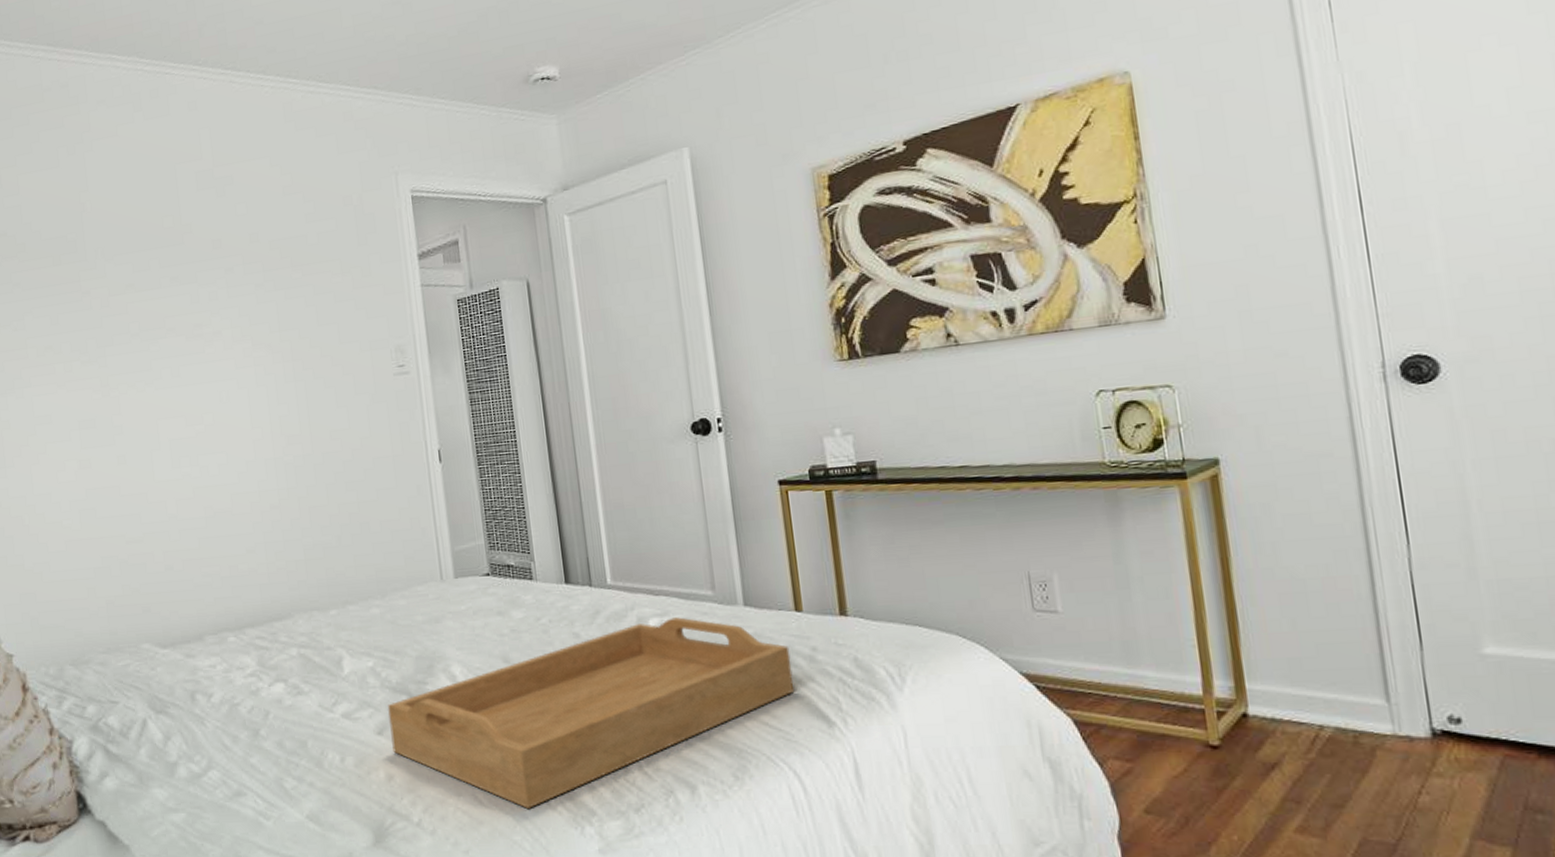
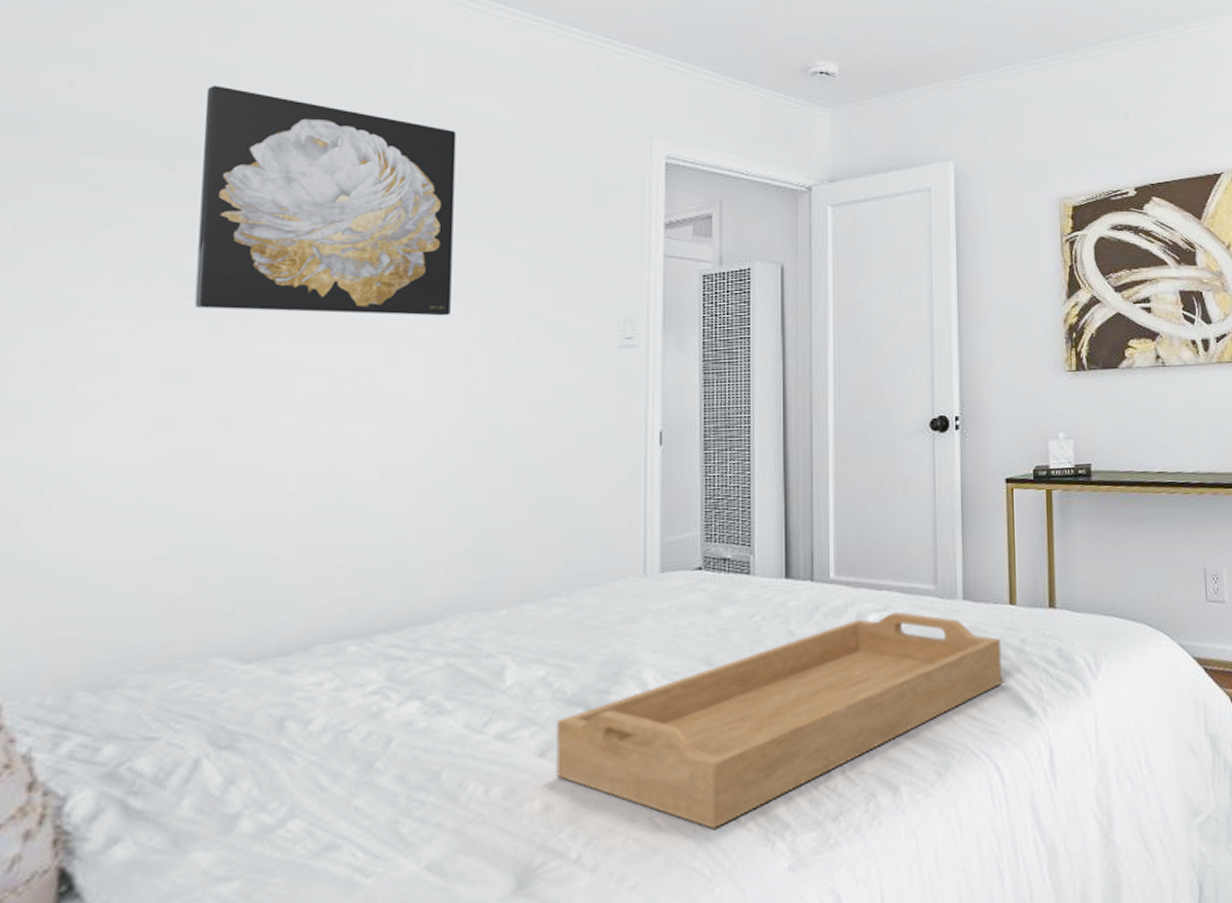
wall art: none [69,189,260,372] -> present [194,85,456,316]

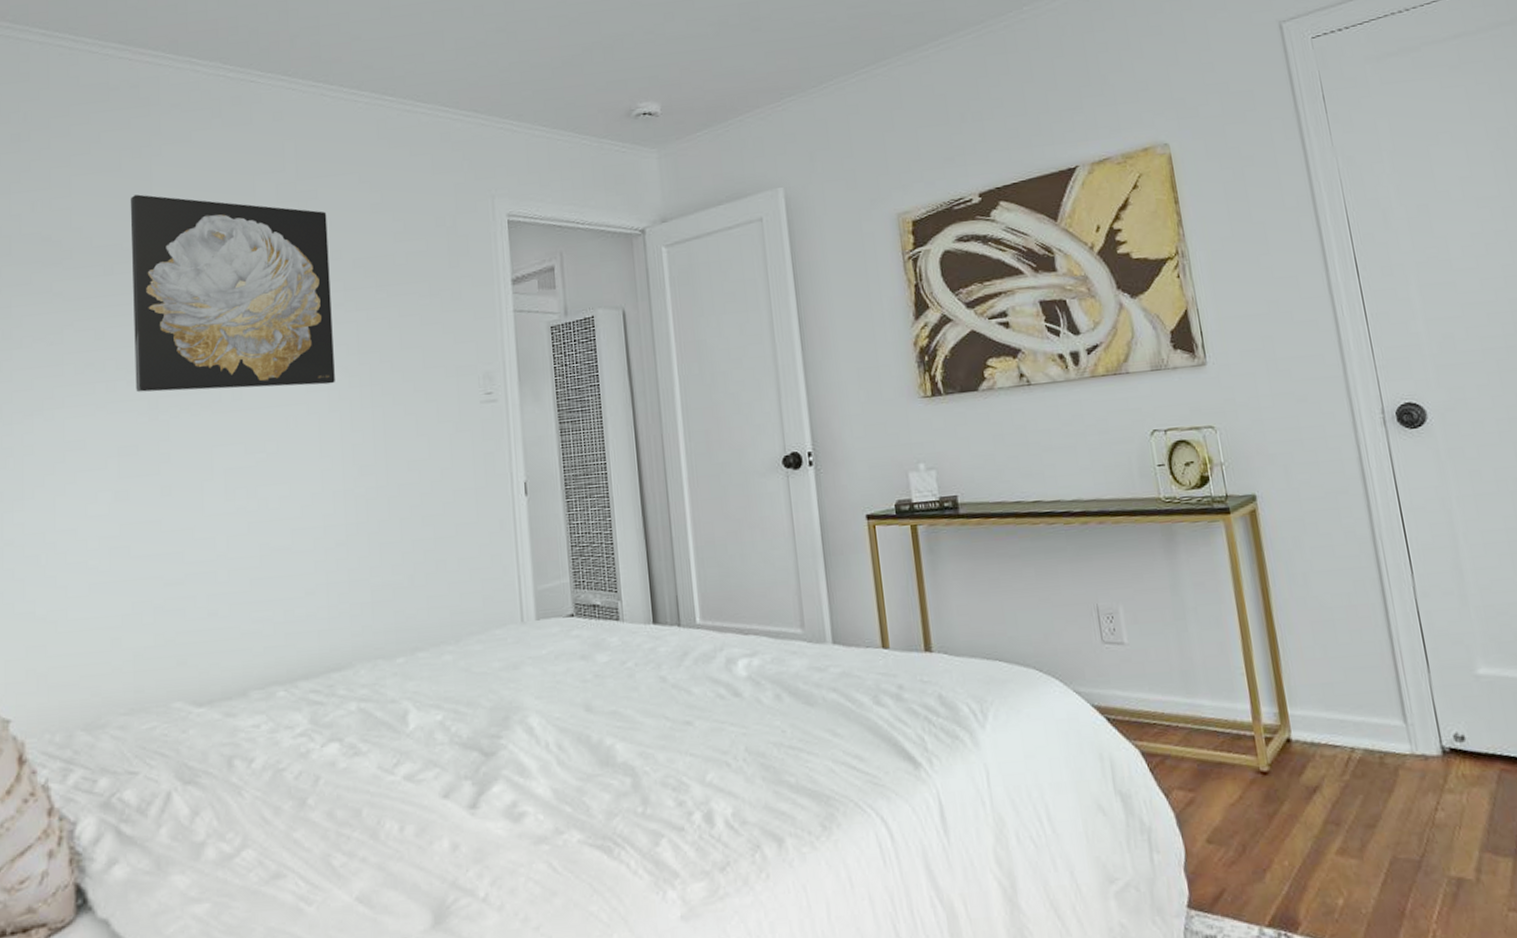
serving tray: present [556,612,1002,829] -> none [456,657,882,874]

